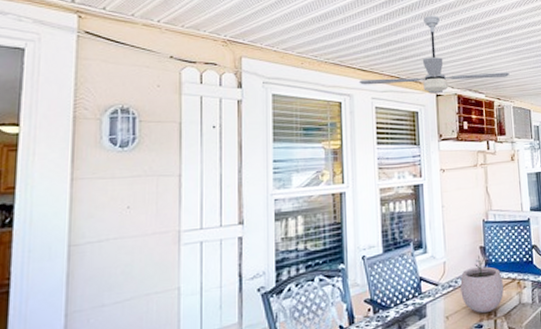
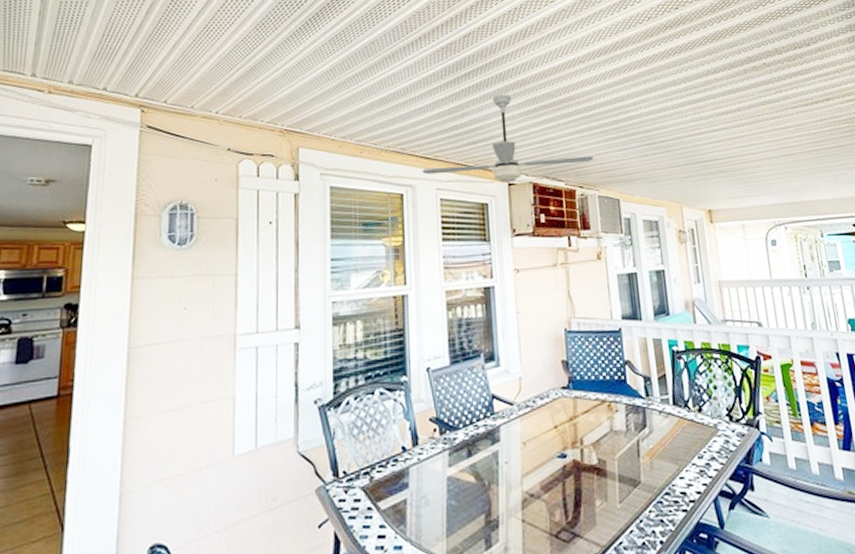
plant pot: present [460,255,504,313] -> none [539,371,591,440]

